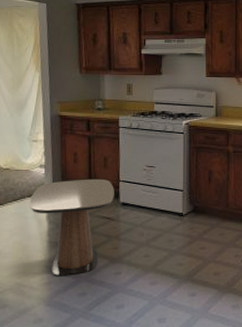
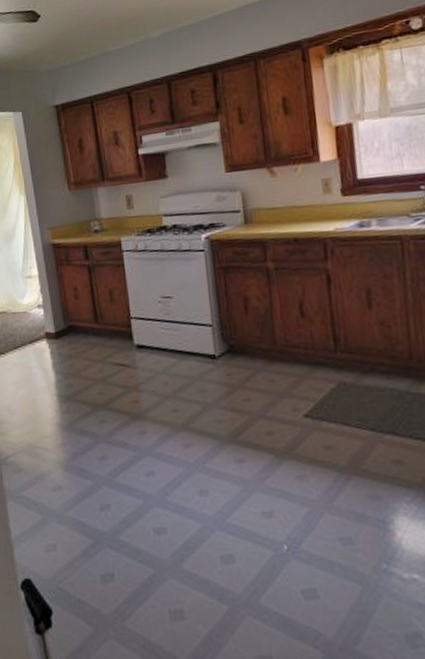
side table: present [29,178,114,275] -> none [31,316,127,435]

